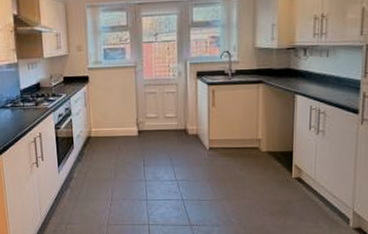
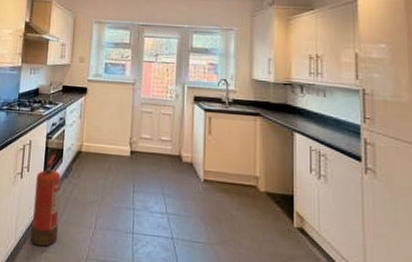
fire extinguisher: none [51,142,80,220] -> present [30,154,61,247]

